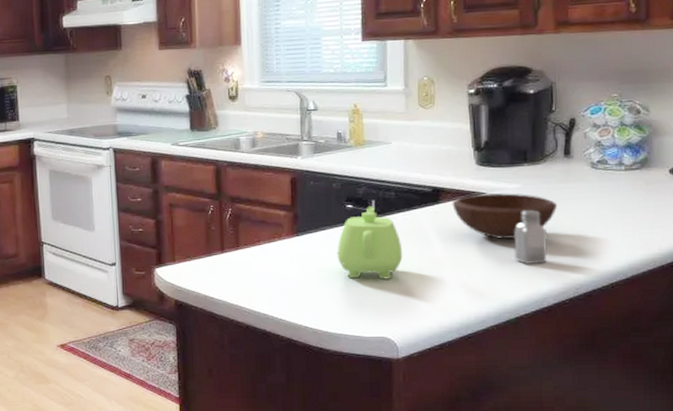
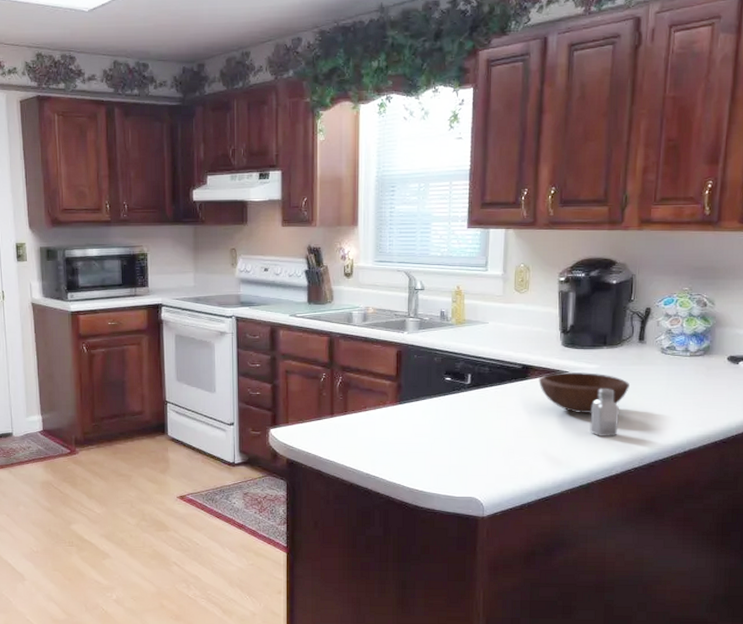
teapot: present [337,206,403,279] -> none [434,379,493,446]

